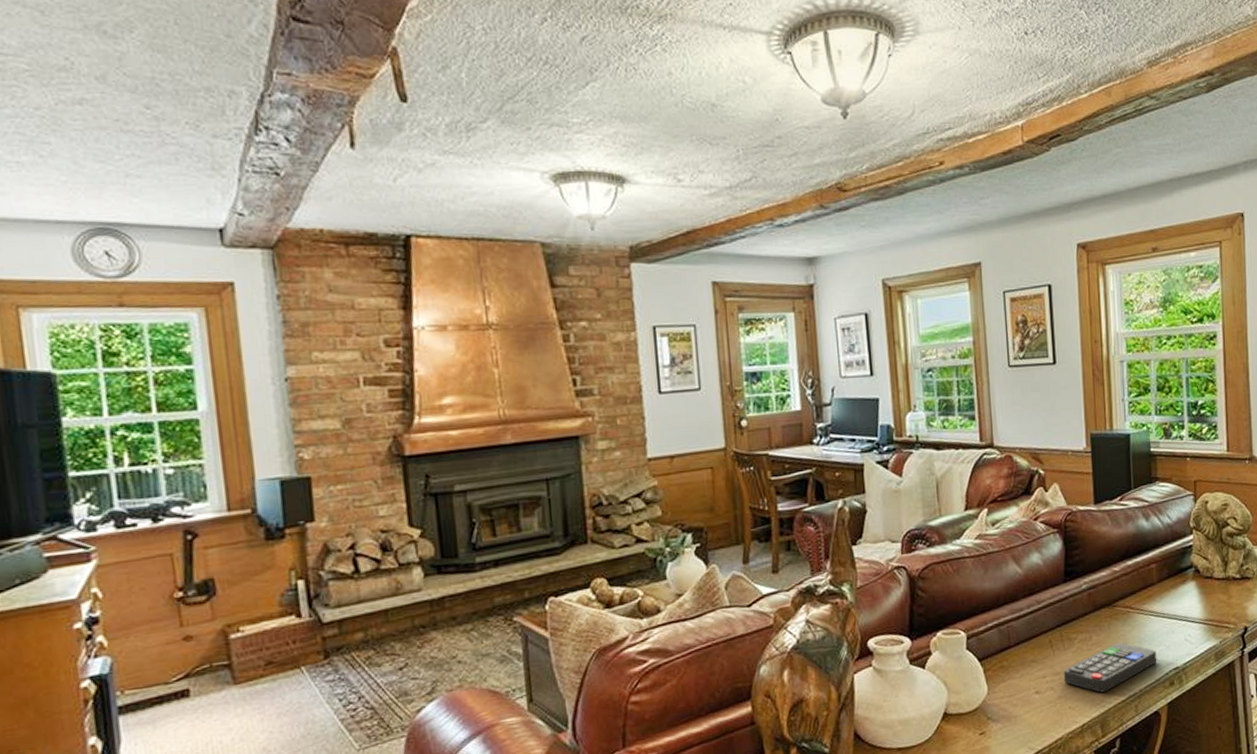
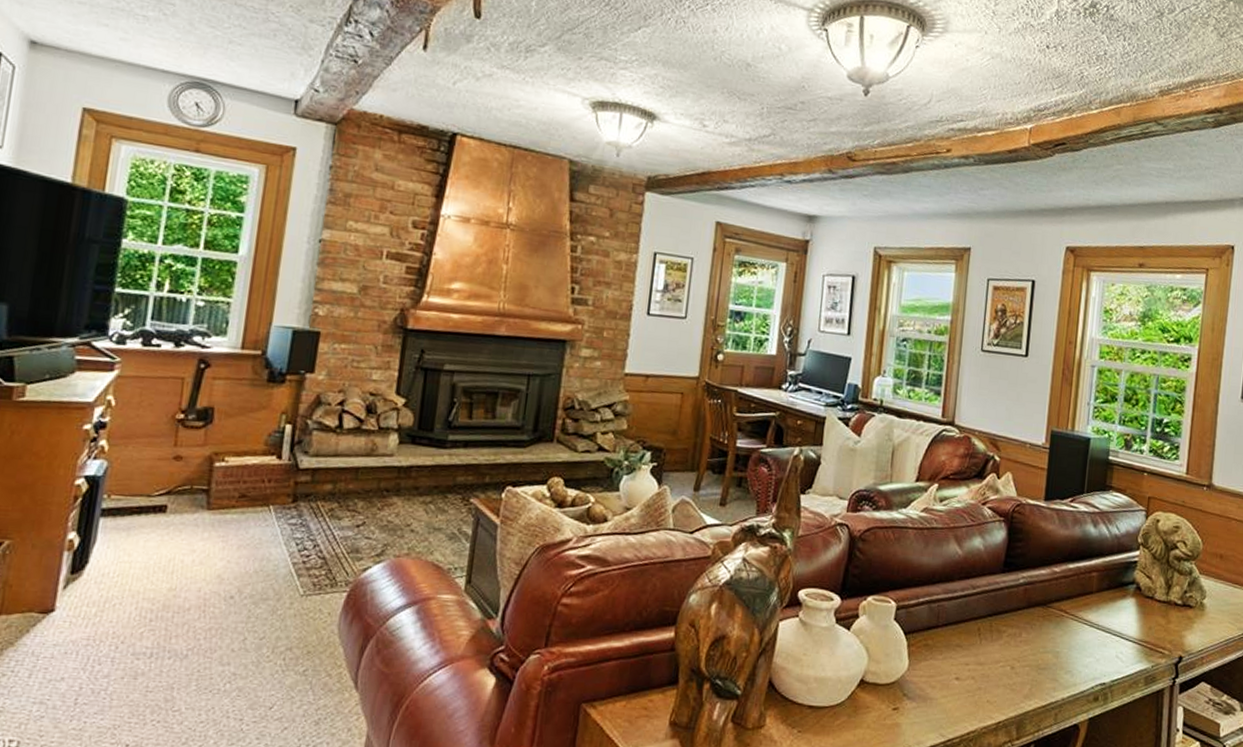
remote control: present [1063,642,1157,693] -> none [986,645,1085,693]

